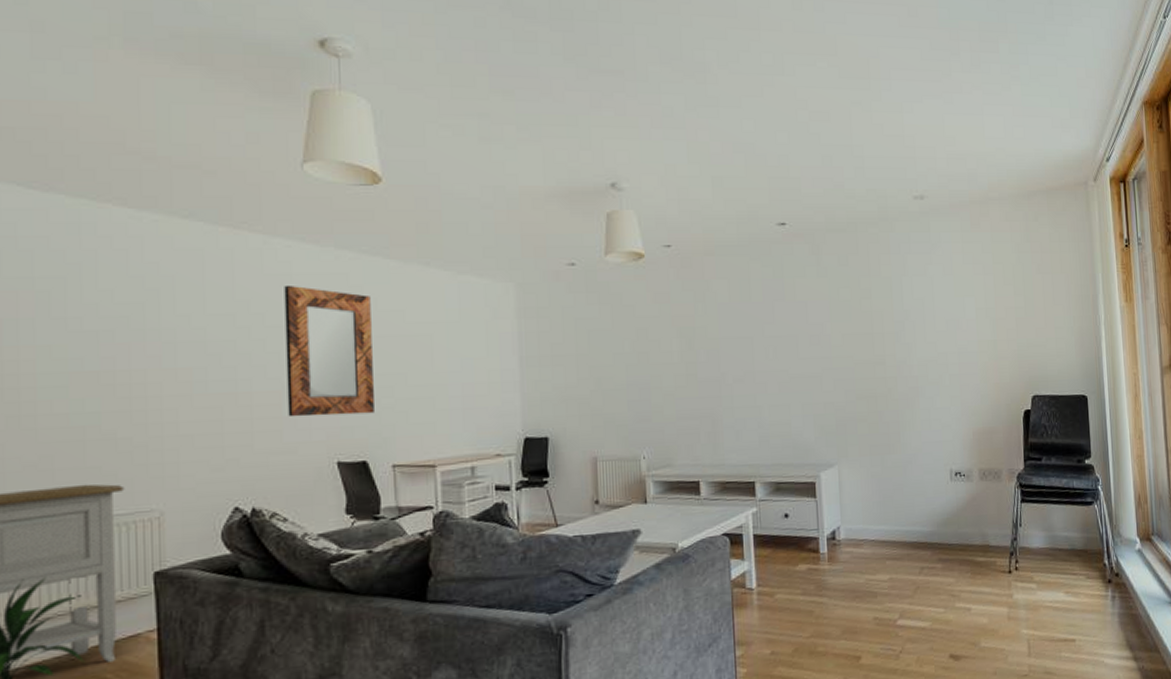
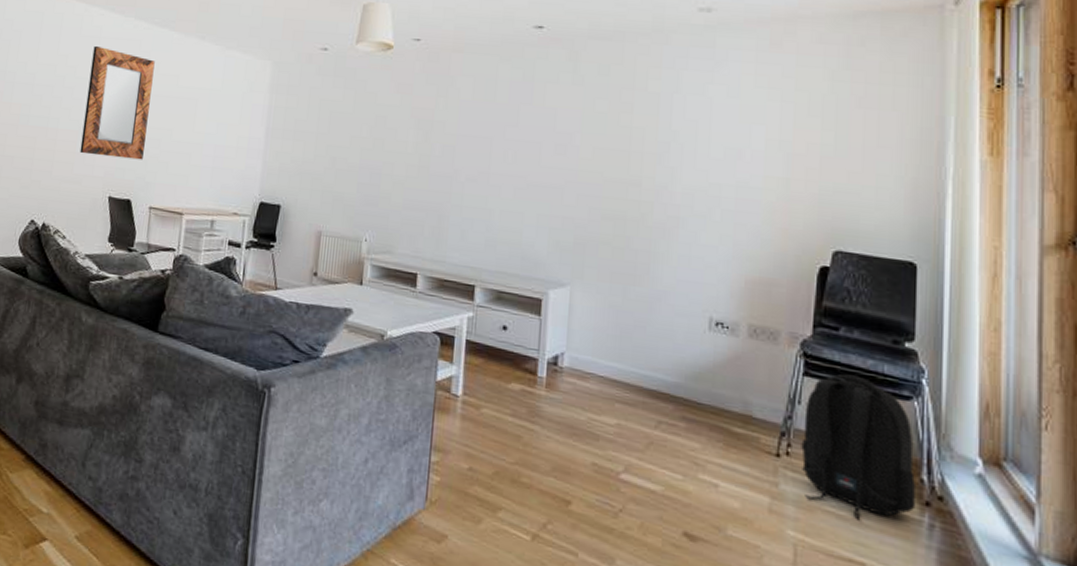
backpack: none [1024,493,1103,607] -> present [801,374,917,519]

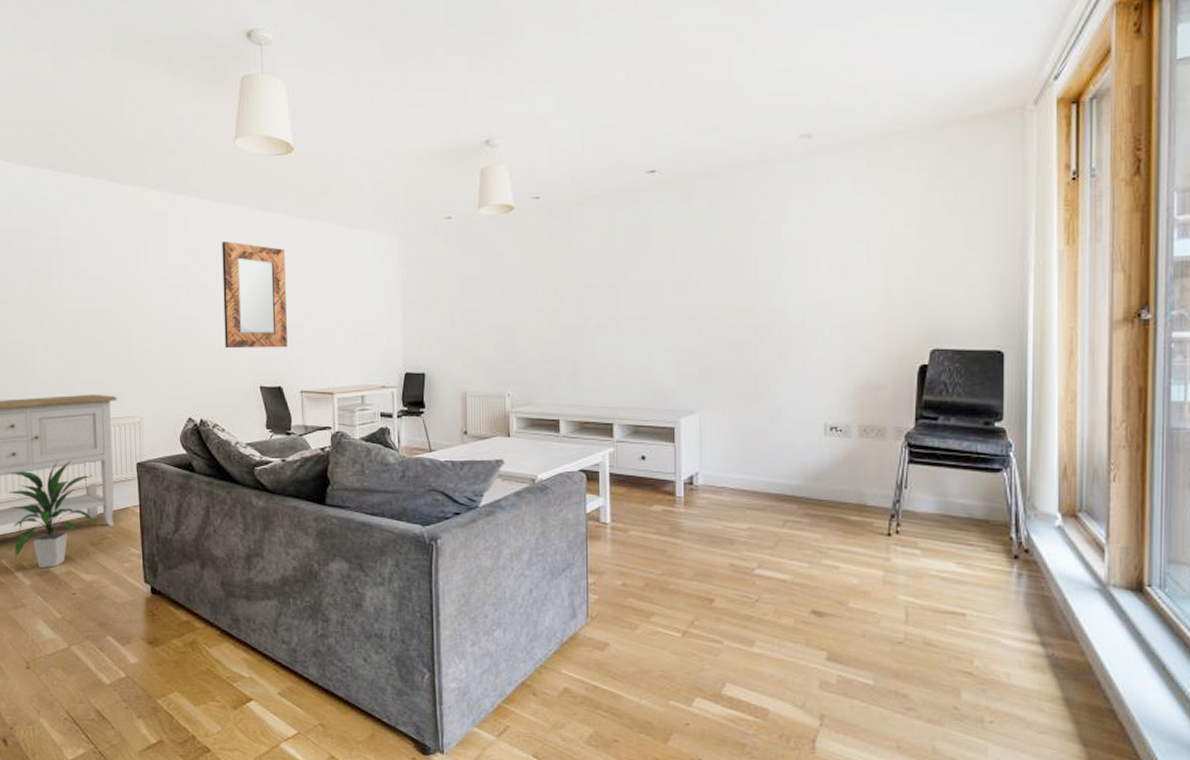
backpack: present [801,374,917,519] -> none [909,457,1007,578]

